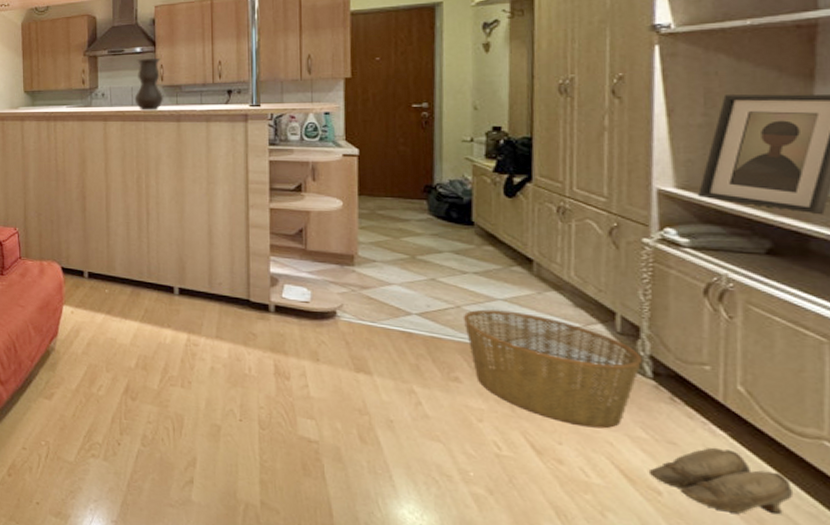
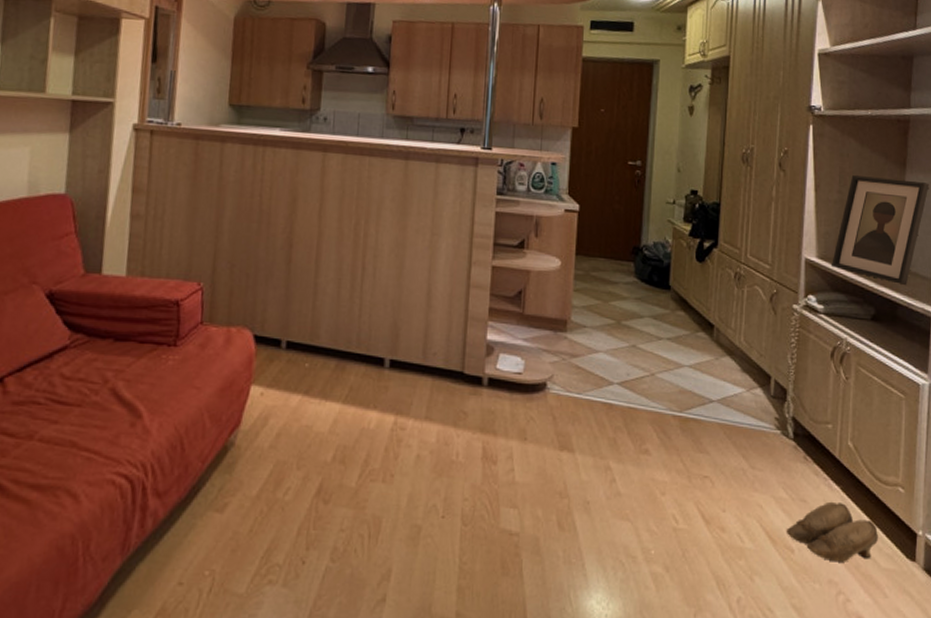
vase: present [134,58,163,110] -> none [360,81,394,144]
basket: present [462,309,643,429] -> none [655,376,788,492]

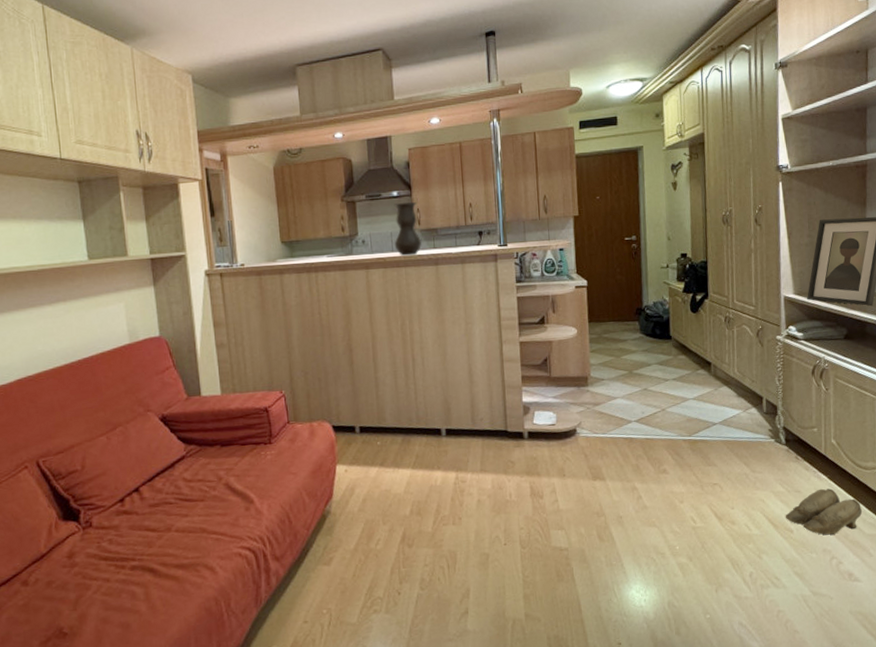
vase: none [360,81,394,144] -> present [394,202,421,256]

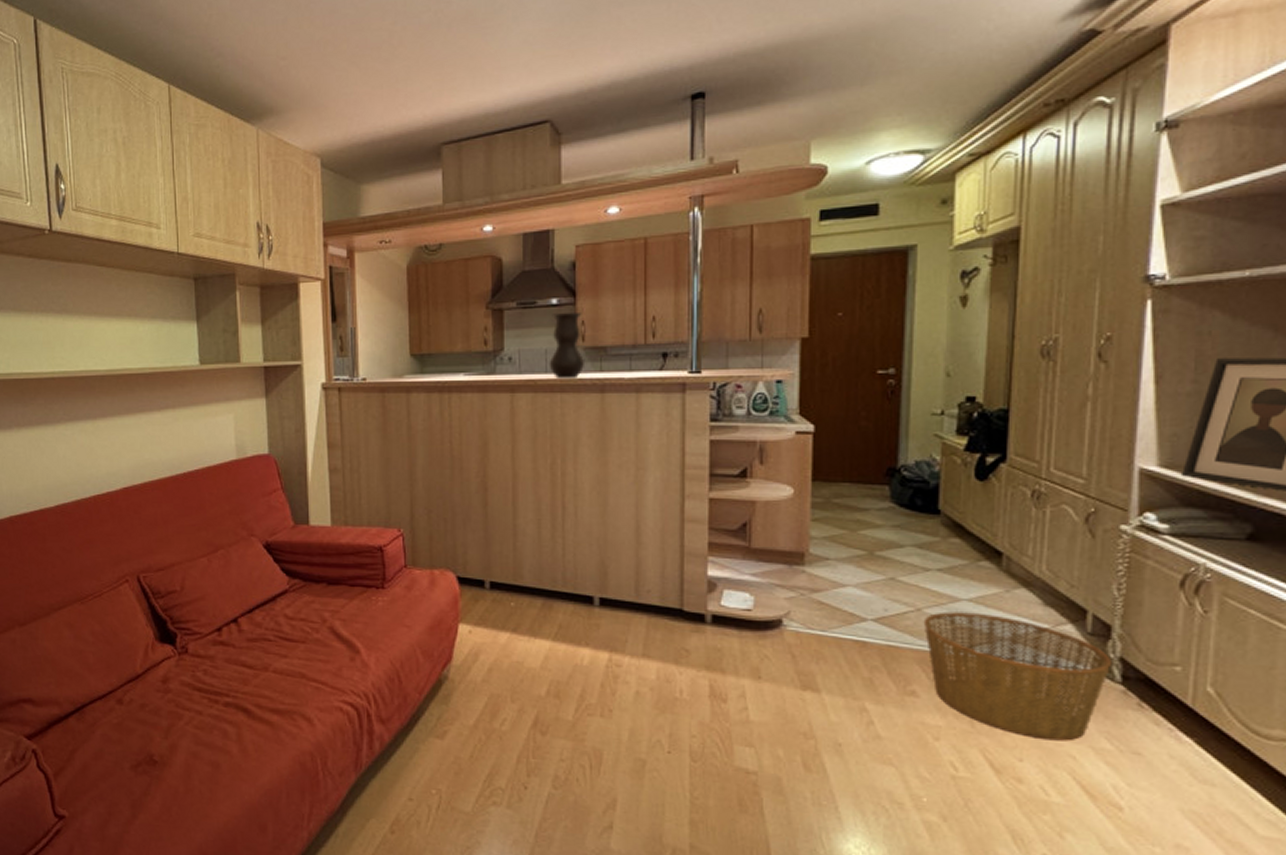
basket: none [667,407,780,492] -> present [923,611,1113,741]
slippers: present [785,488,863,535] -> none [1110,755,1255,826]

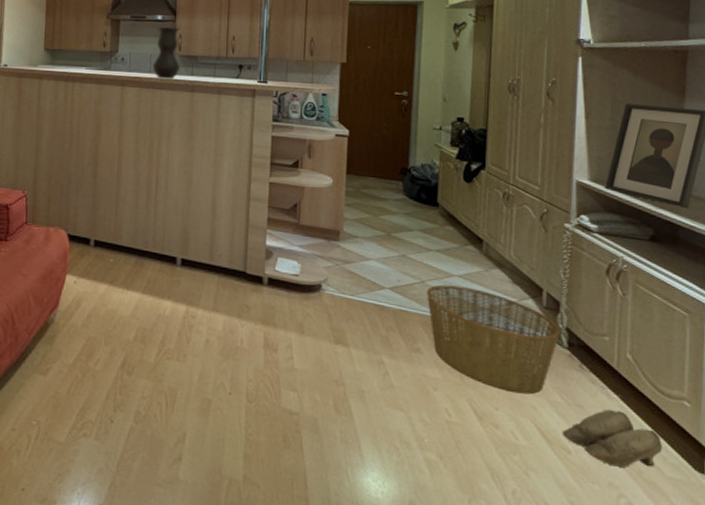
slippers: none [1110,755,1255,826] -> present [561,409,663,468]

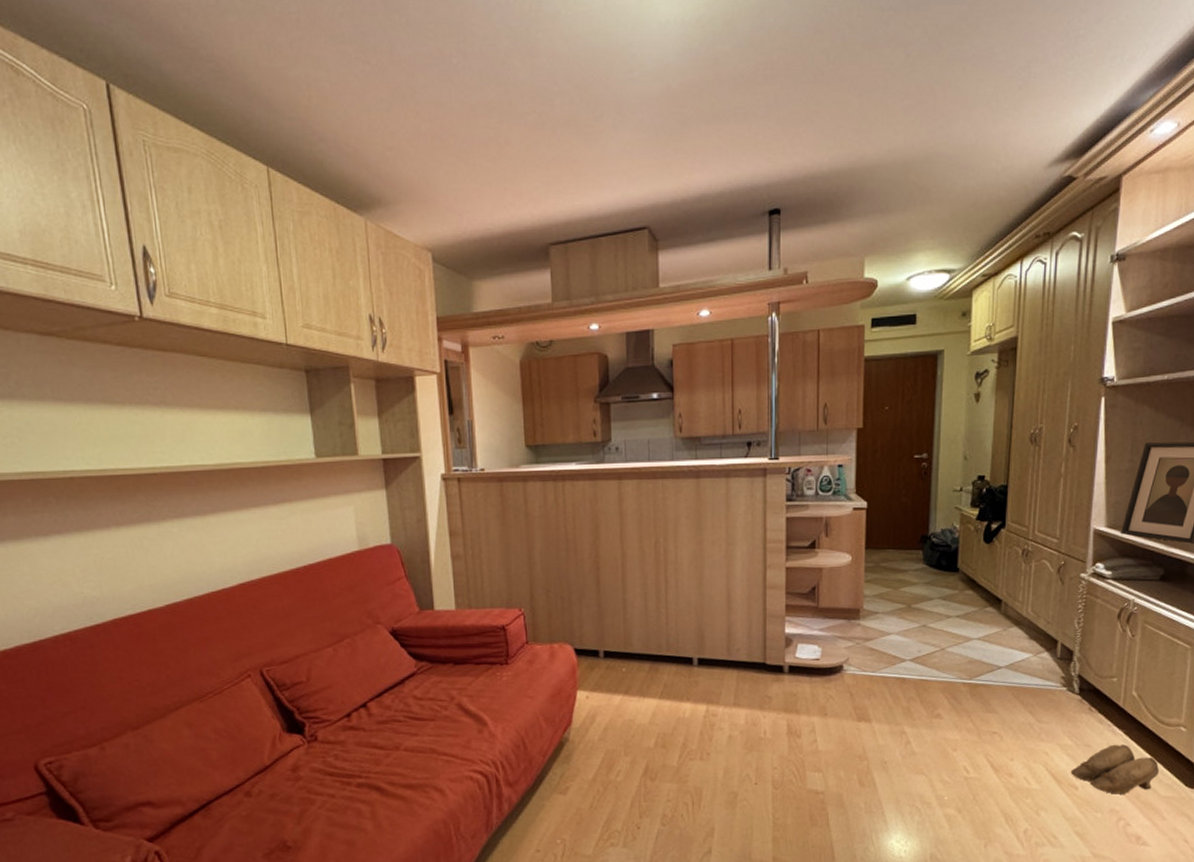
vase: present [152,27,180,79] -> none [651,406,682,466]
basket: present [426,284,561,395] -> none [946,648,1073,743]

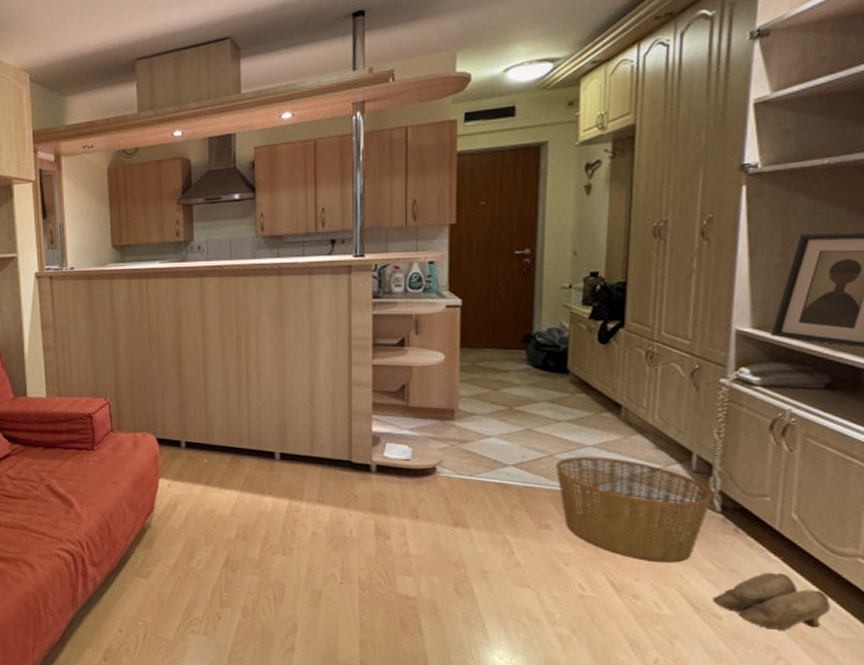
basket: none [946,648,1073,743] -> present [555,456,714,563]

